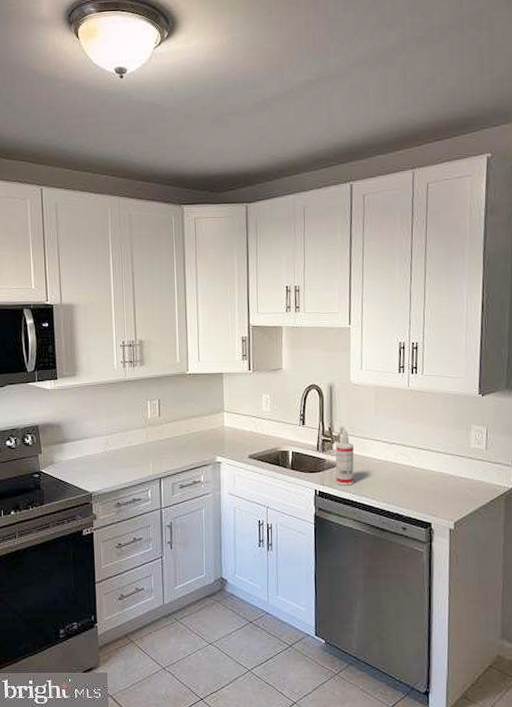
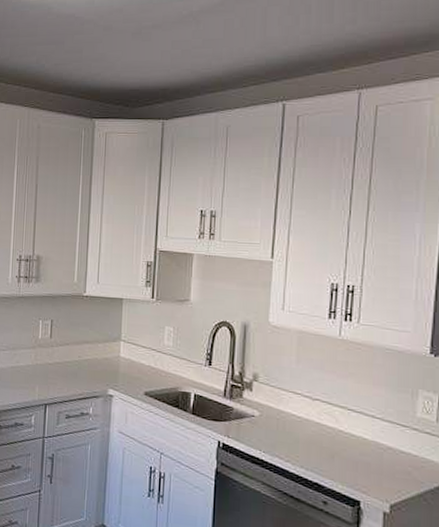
spray bottle: present [335,429,354,486] -> none [244,376,268,442]

